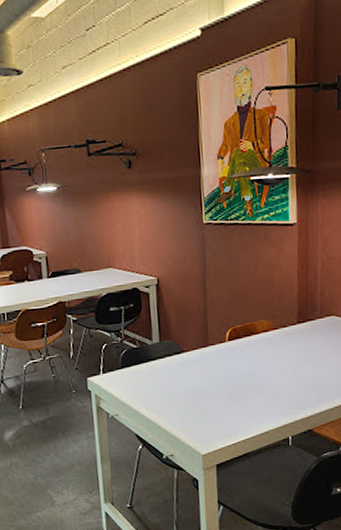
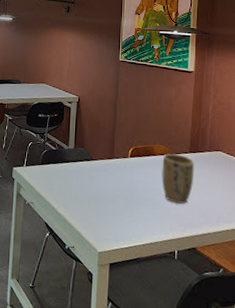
plant pot: none [266,327,305,385] -> present [162,153,195,204]

